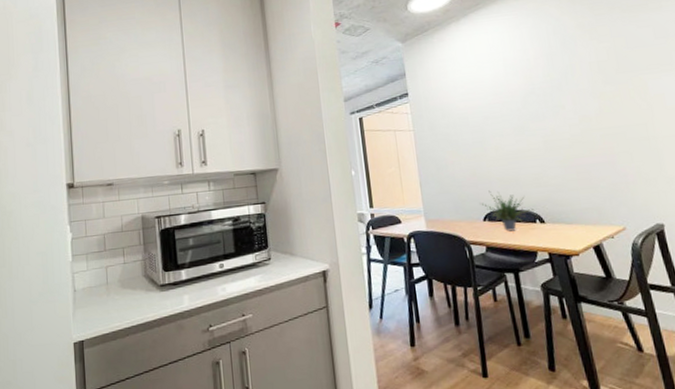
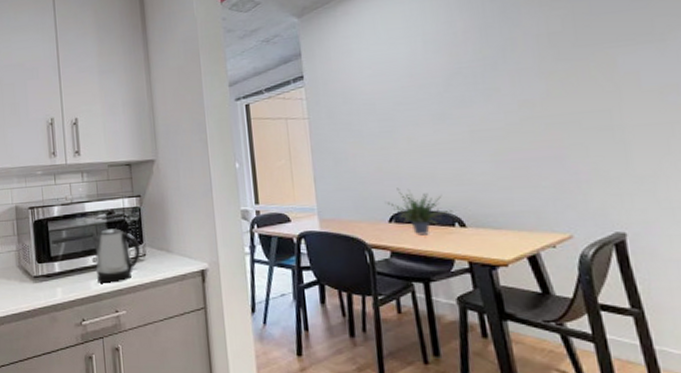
kettle: none [218,234,266,289] -> present [91,228,141,284]

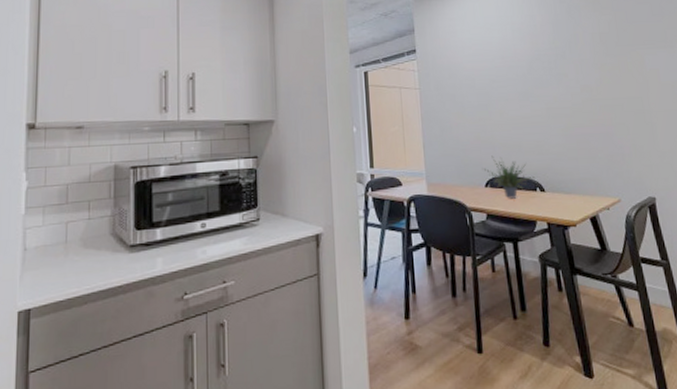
kettle: present [91,228,141,284] -> none [201,191,255,252]

